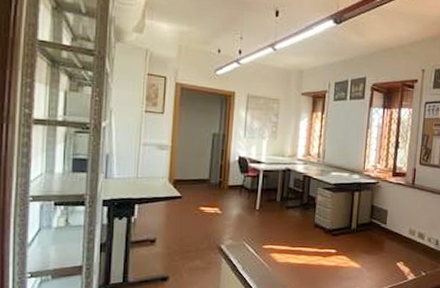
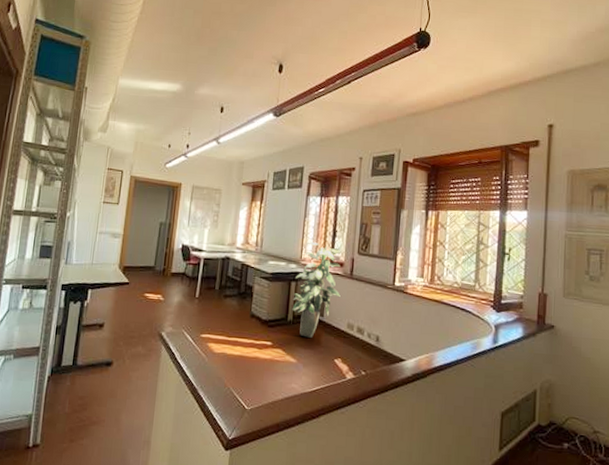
indoor plant: none [355,153,404,244] -> present [292,242,341,338]

